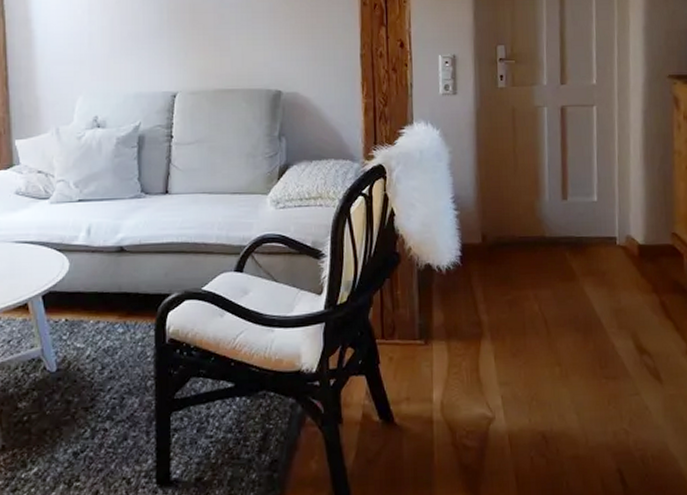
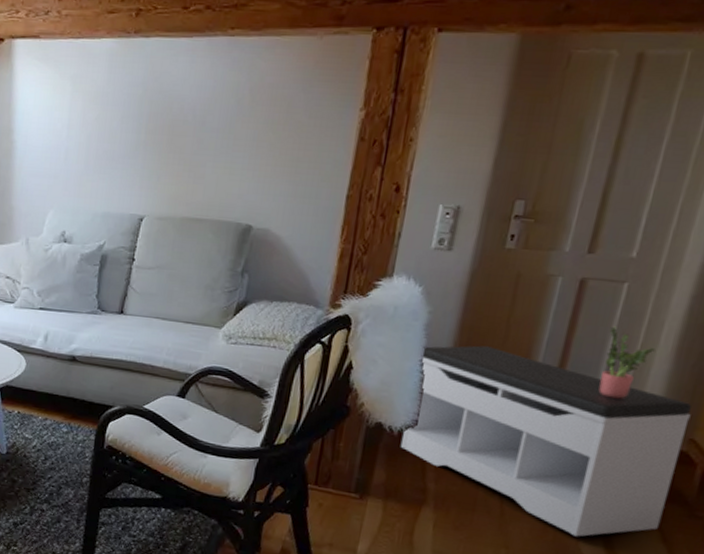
bench: none [450,176,671,341] -> present [400,345,692,537]
potted plant: none [592,144,629,207] -> present [599,326,655,399]

